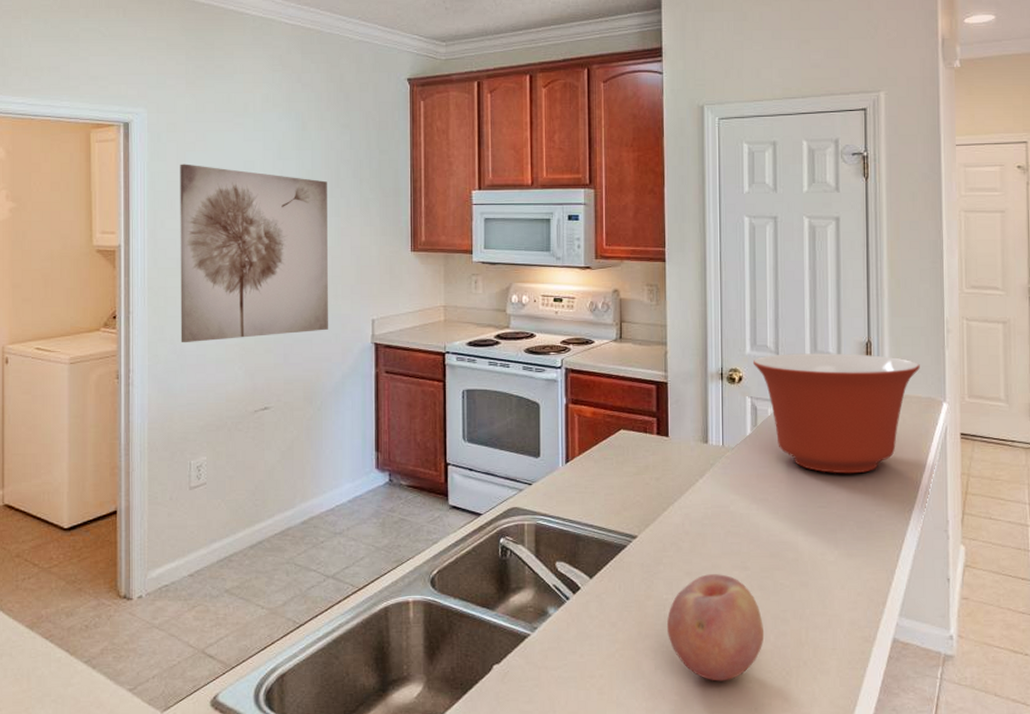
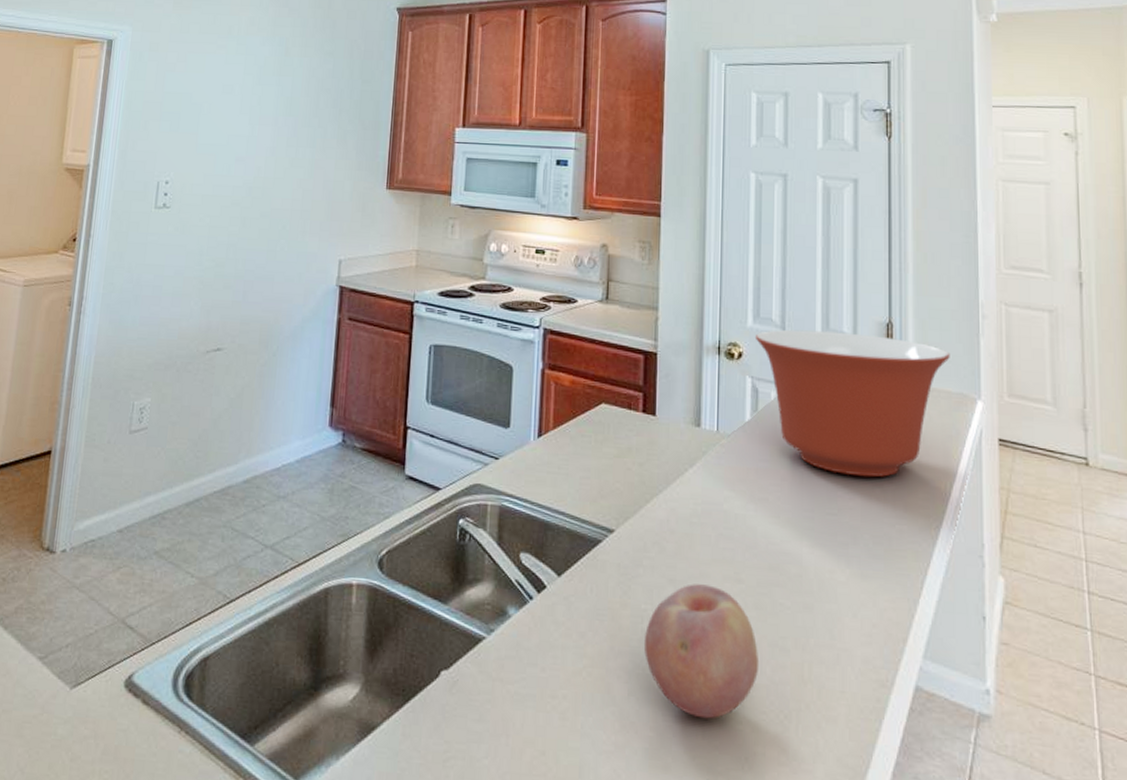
wall art: present [180,164,328,342] -> none [138,84,305,272]

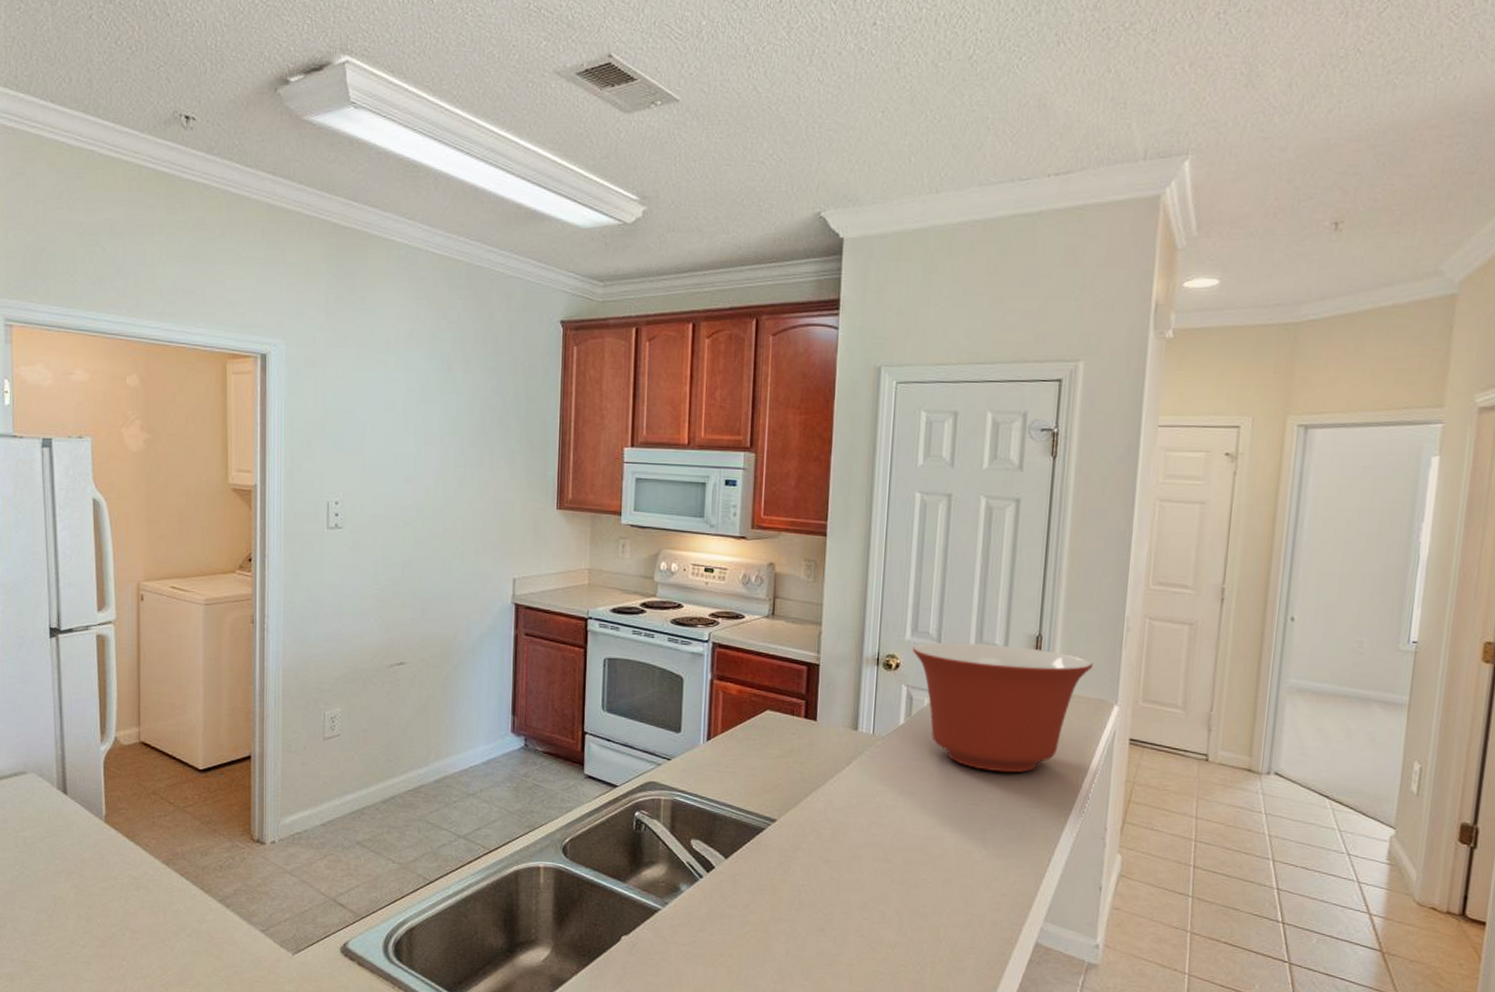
fruit: present [644,584,760,719] -> none [801,863,902,971]

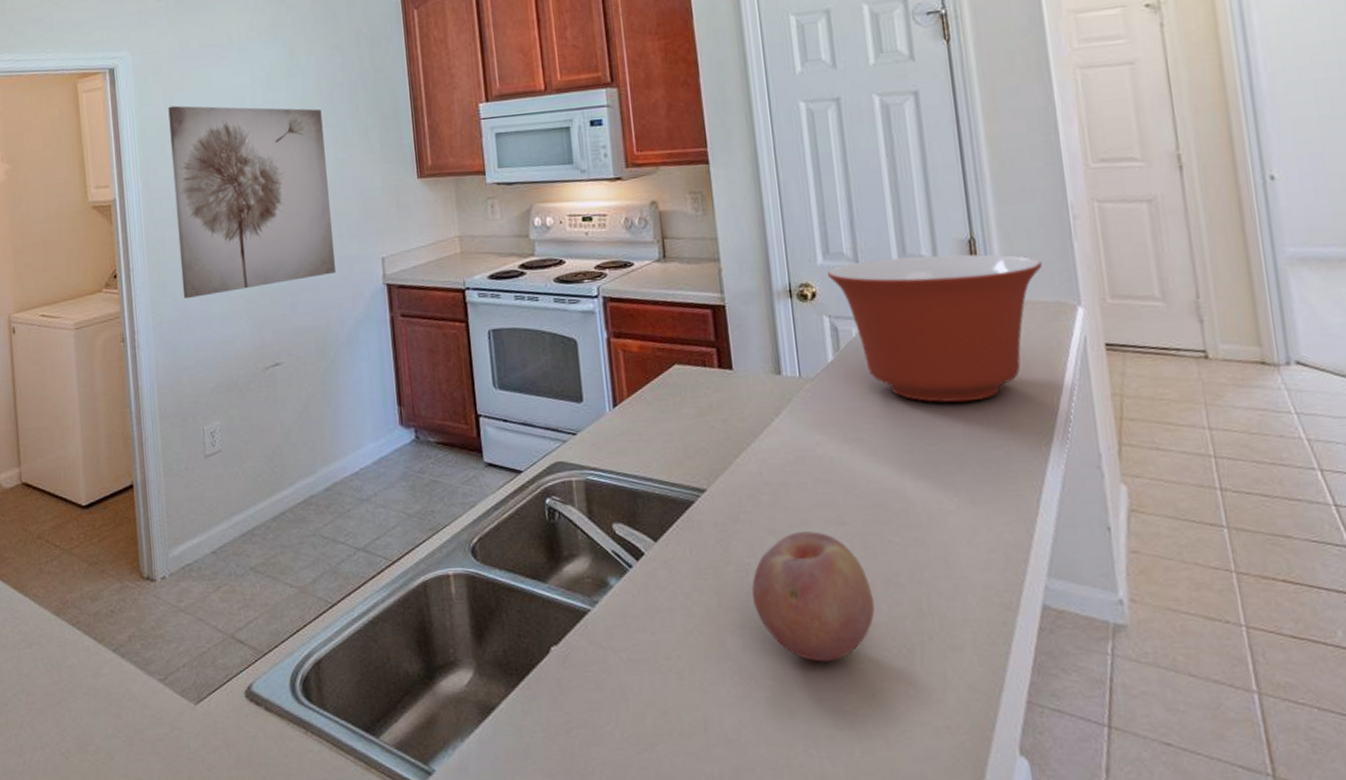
wall art: none [316,402,471,591] -> present [168,105,335,298]
fruit: none [801,863,902,971] -> present [752,531,875,662]

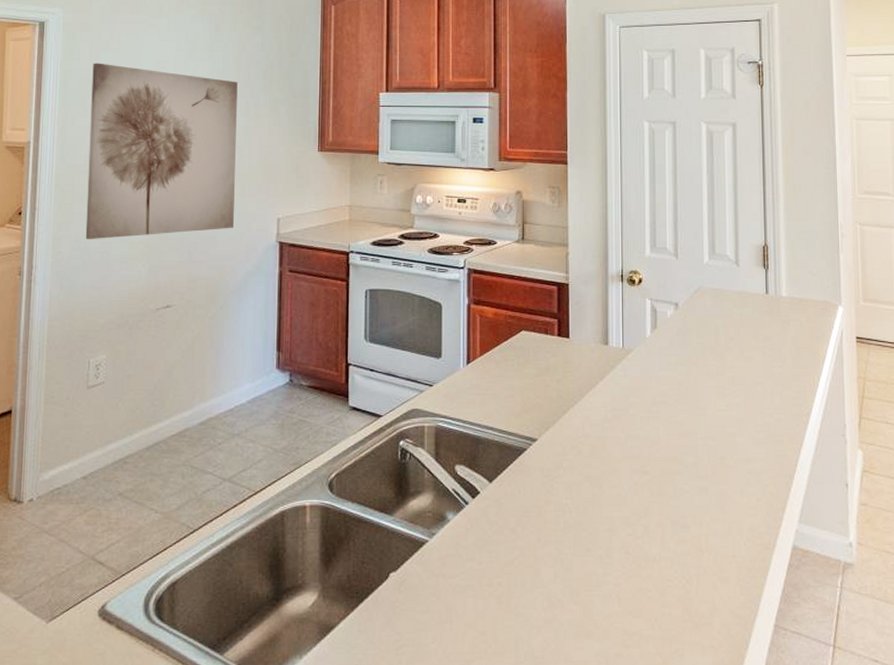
fruit: present [752,531,875,662] -> none [567,478,664,590]
mixing bowl: present [827,254,1042,403] -> none [652,256,816,377]

